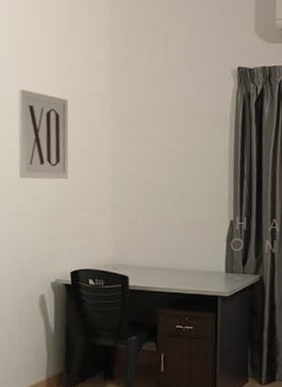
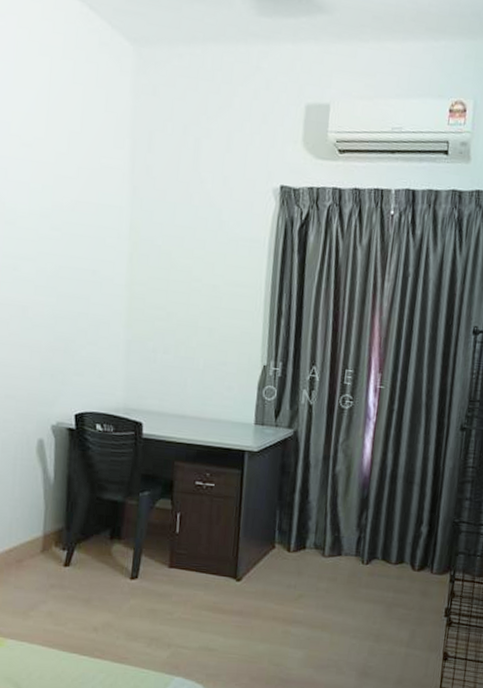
wall art: present [18,88,69,180] -> none [16,194,78,306]

